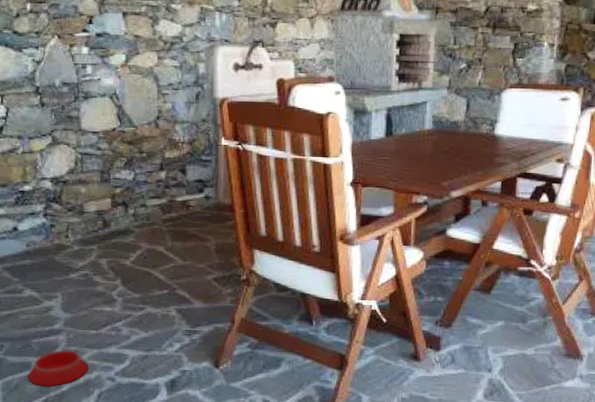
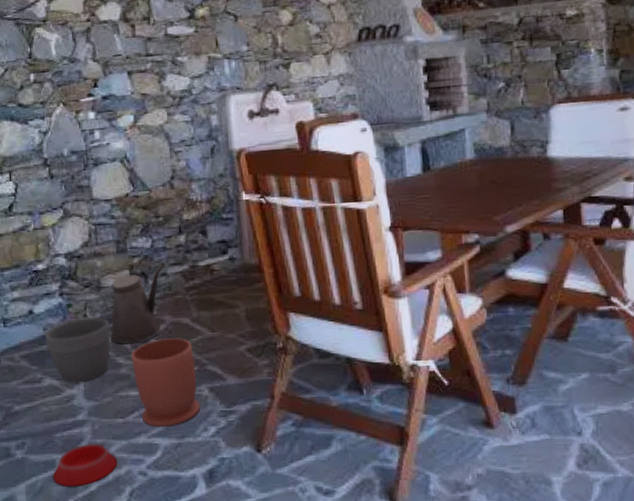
flowerpot: none [28,238,91,297] -> present [45,317,112,384]
watering can: none [90,196,145,265] -> present [110,264,165,344]
planter pot: none [107,262,168,340] -> present [131,337,201,427]

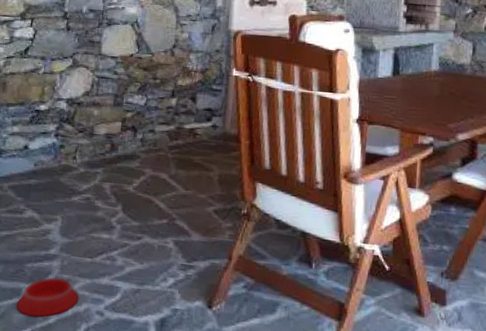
flowerpot: present [45,317,112,384] -> none [34,159,96,220]
watering can: present [110,264,165,344] -> none [94,121,154,190]
planter pot: present [131,337,201,427] -> none [108,189,166,272]

